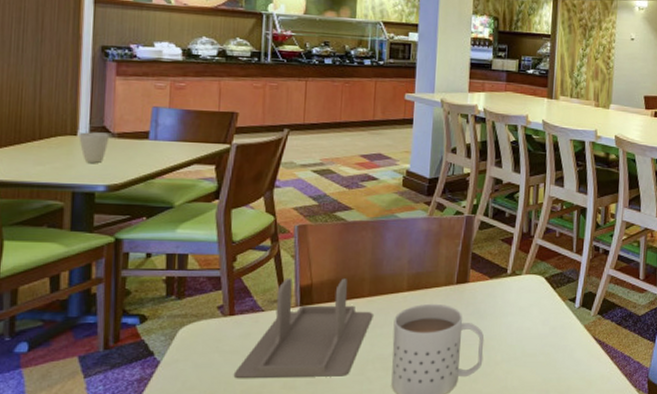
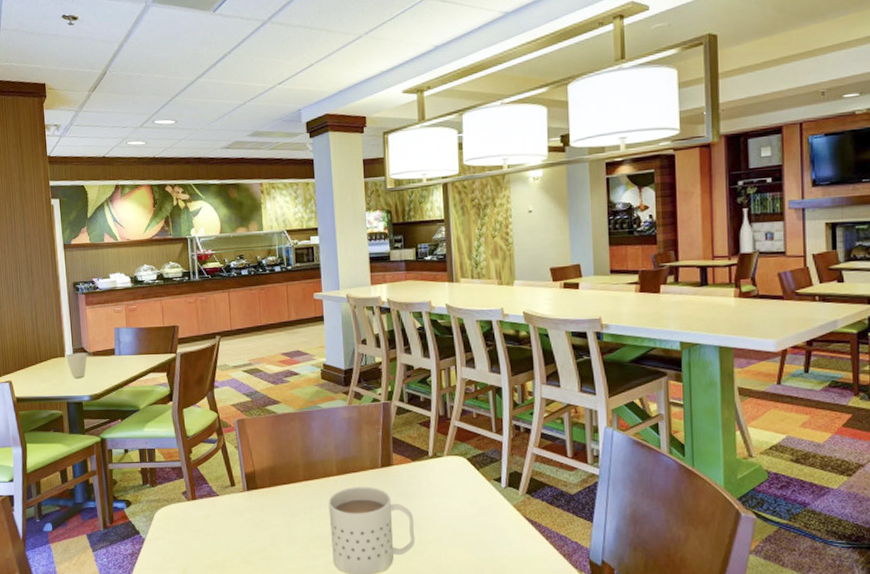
napkin holder: present [233,278,373,378] -> none [201,465,310,553]

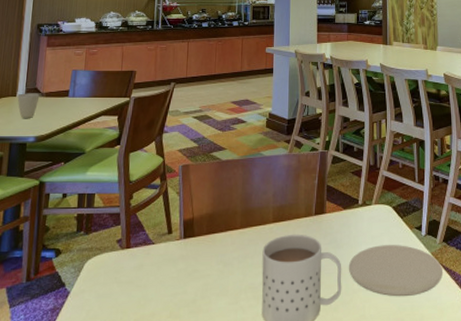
plate: none [420,497,527,548] -> present [348,245,444,297]

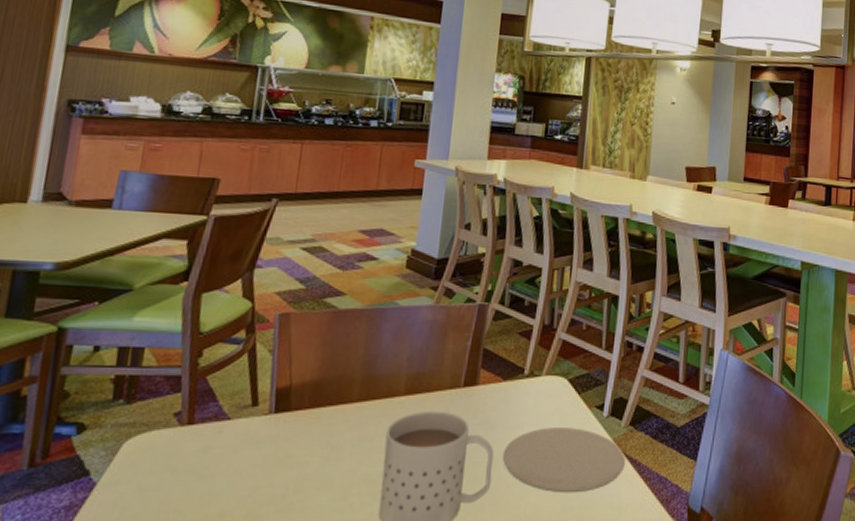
cup: present [17,93,40,118] -> none [28,199,66,236]

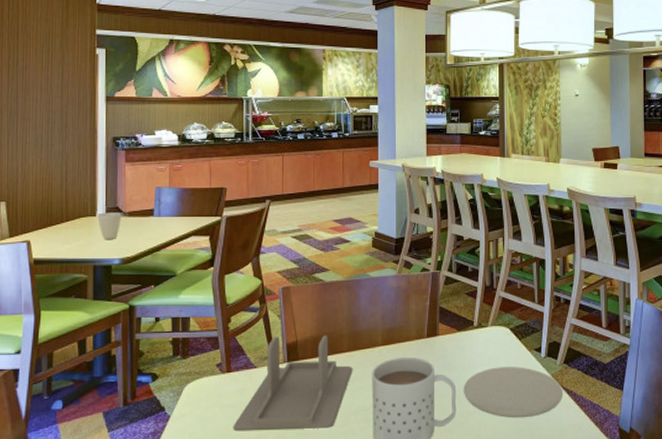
cup: none [28,199,66,236] -> present [97,212,122,239]
napkin holder: none [185,378,362,504] -> present [233,335,353,430]

